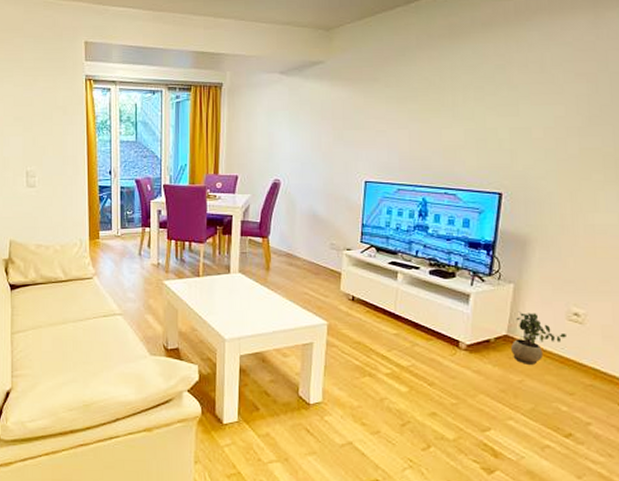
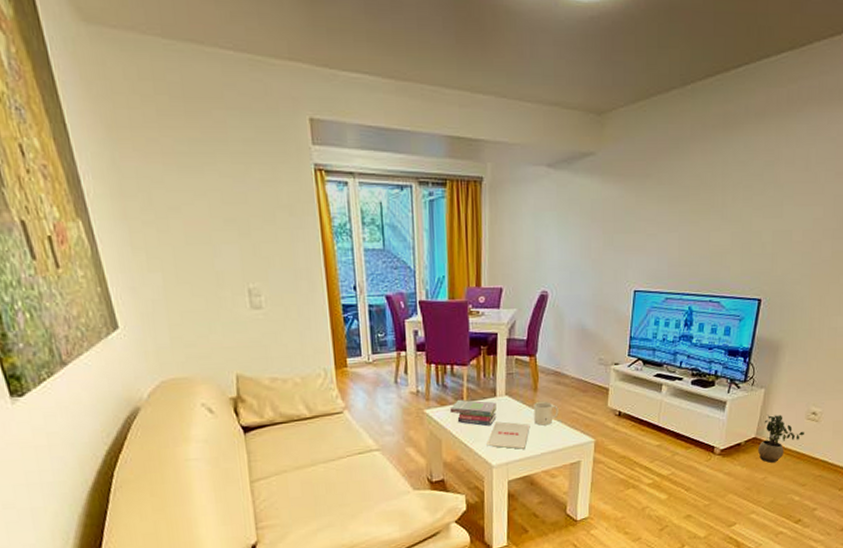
books: none [186,273,230,301] -> present [449,399,497,427]
magazine: none [220,297,262,325] -> present [486,421,530,449]
mug: none [266,281,291,304] -> present [534,401,559,426]

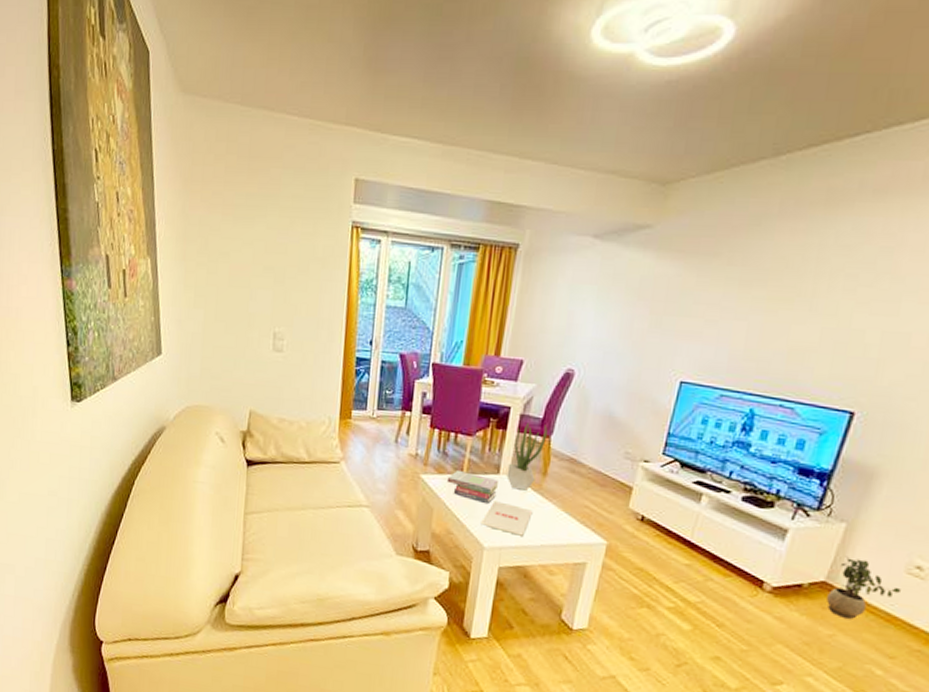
potted plant: none [502,344,532,408] -> present [506,422,548,491]
mug: present [534,401,559,426] -> none [538,488,569,516]

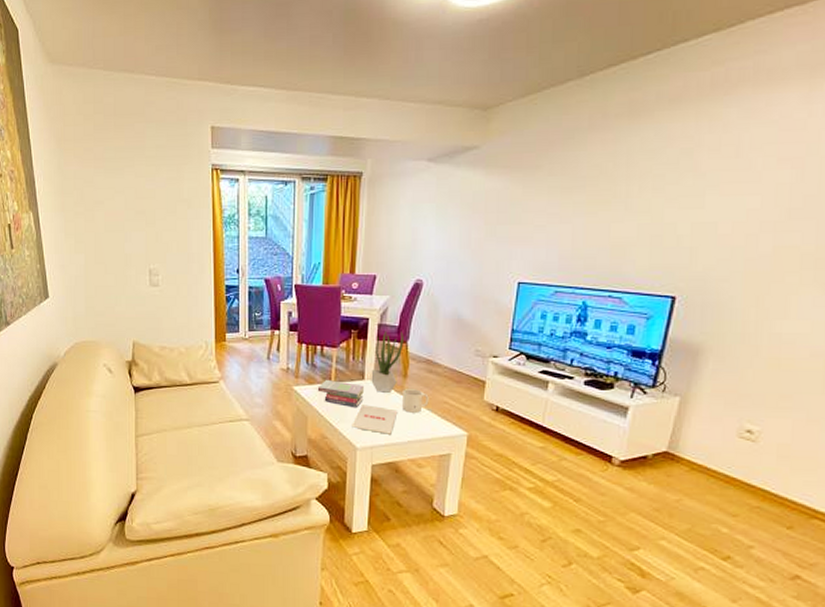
mug: none [538,488,569,516] -> present [402,389,429,413]
potted plant: present [827,556,901,619] -> none [670,426,735,483]

